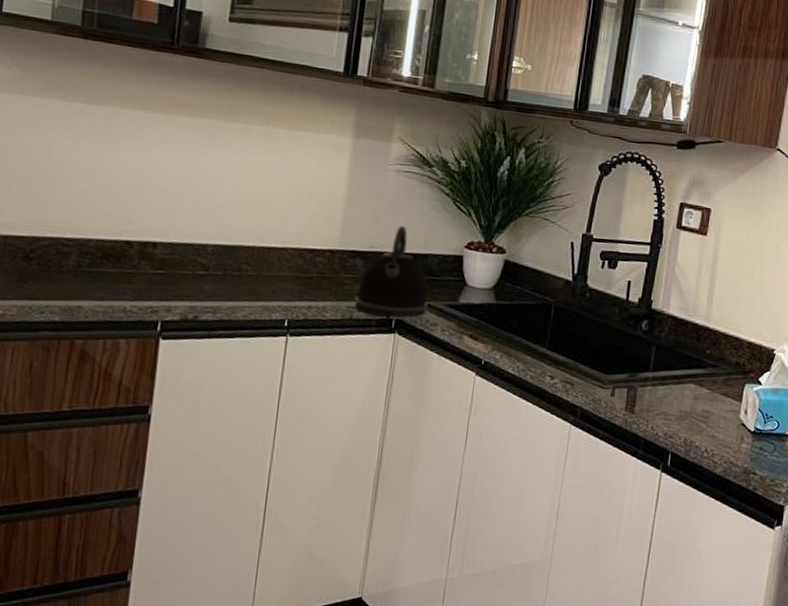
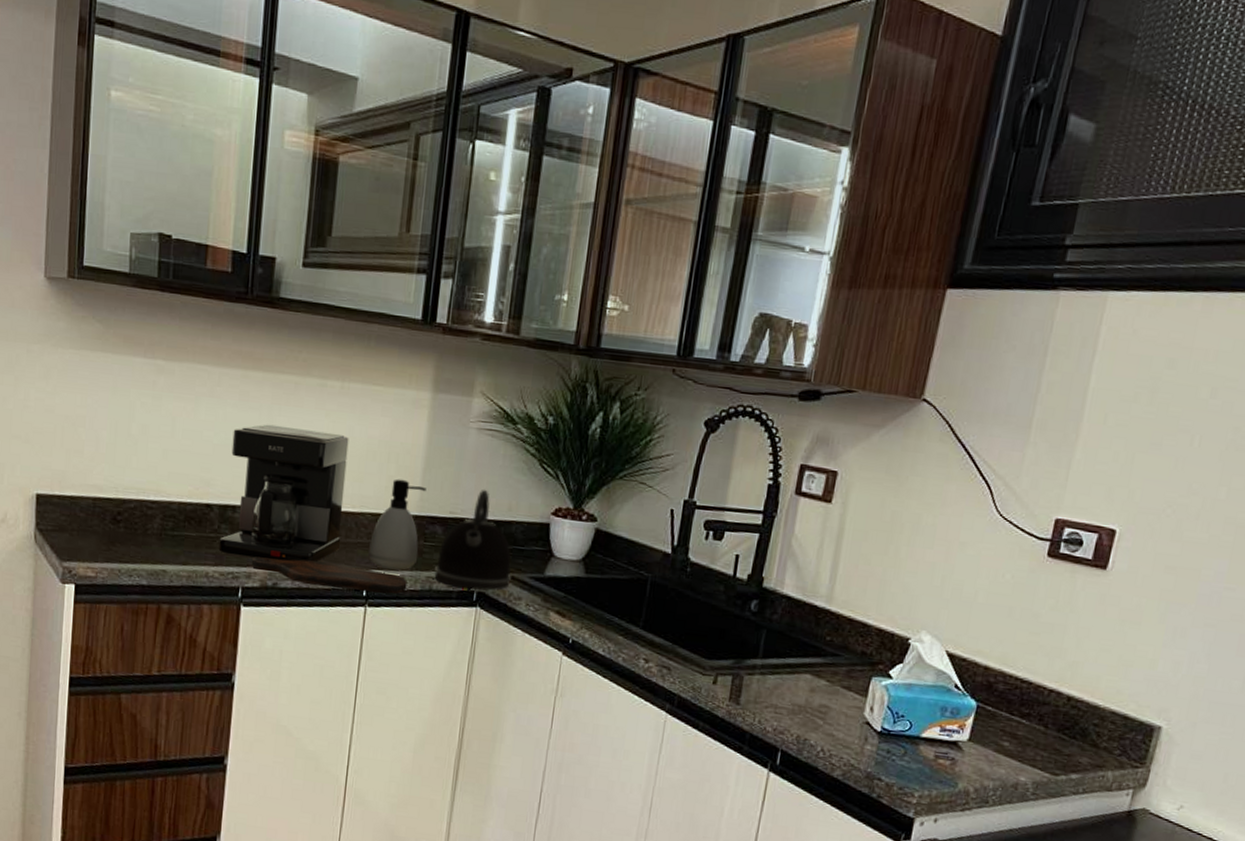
coffee maker: none [137,165,273,296] -> present [218,424,349,563]
cutting board: none [171,291,329,324] -> present [251,557,407,595]
soap dispenser: none [290,216,348,302] -> present [368,479,427,571]

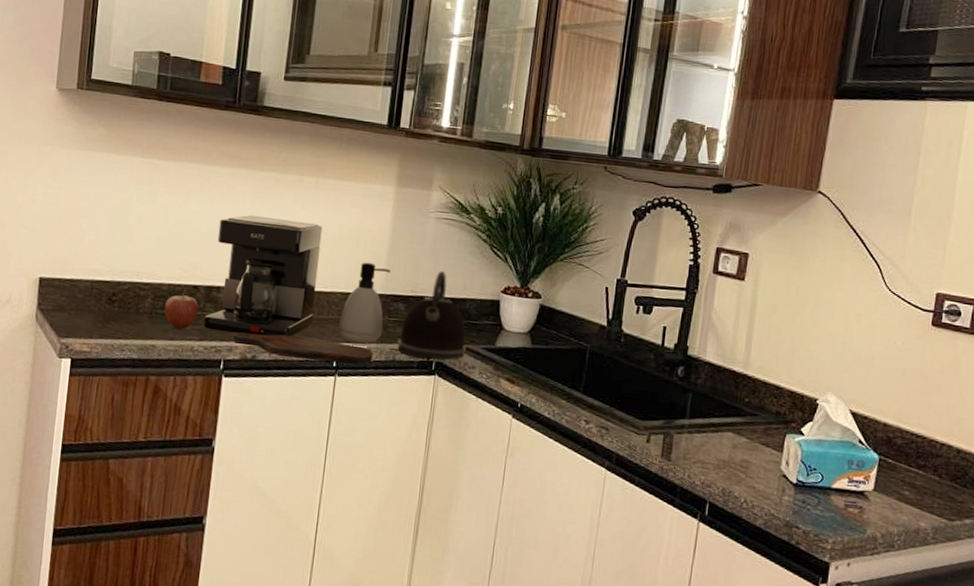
fruit: none [174,507,213,554] -> present [164,288,199,330]

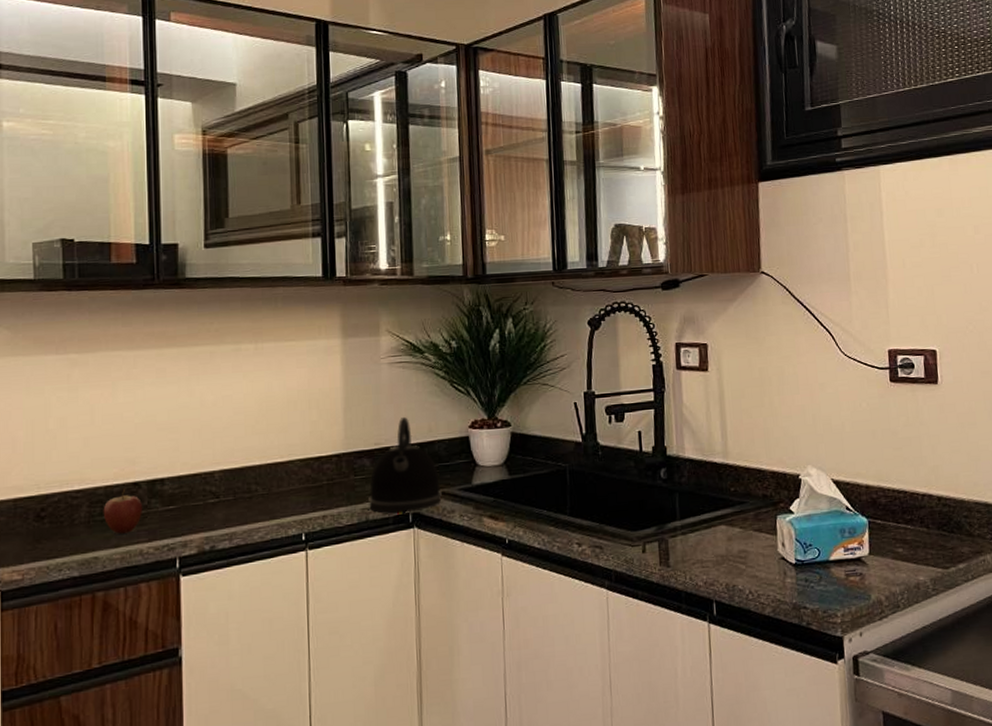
coffee maker: present [203,215,323,337] -> none [150,391,273,528]
cutting board: present [232,332,373,365] -> none [186,512,344,542]
soap dispenser: present [338,262,391,344] -> none [302,422,351,511]

